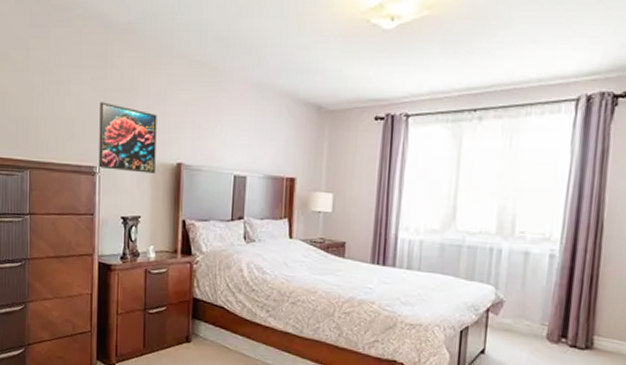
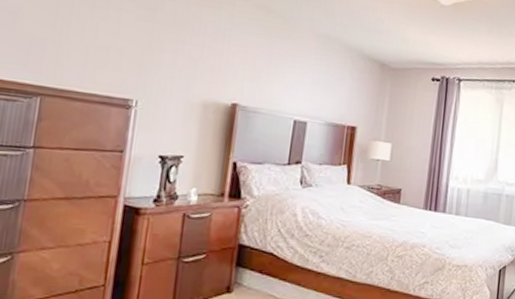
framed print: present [98,102,157,174] -> none [135,32,213,112]

